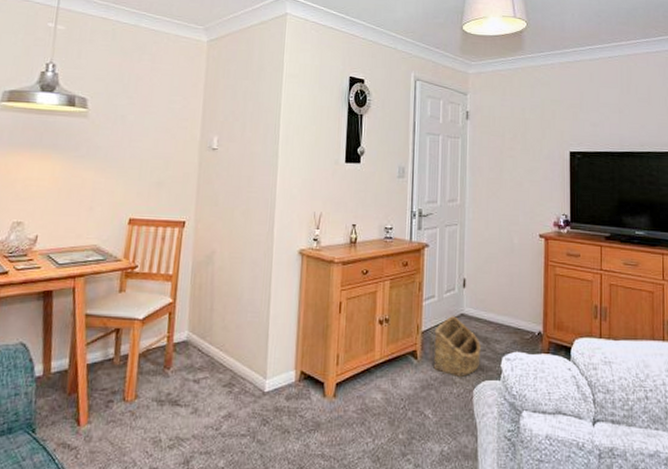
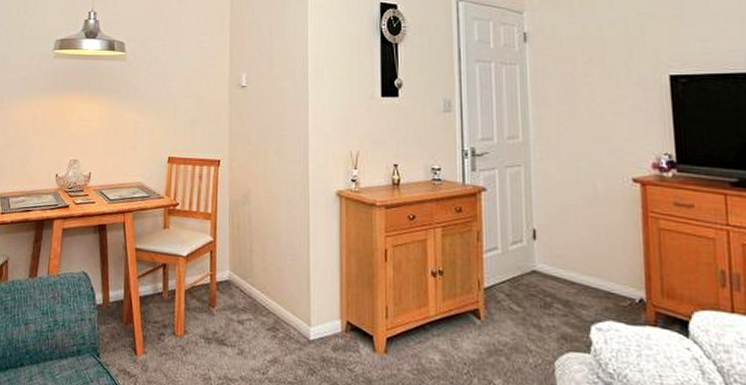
basket: present [433,316,481,377] -> none [500,272,562,345]

